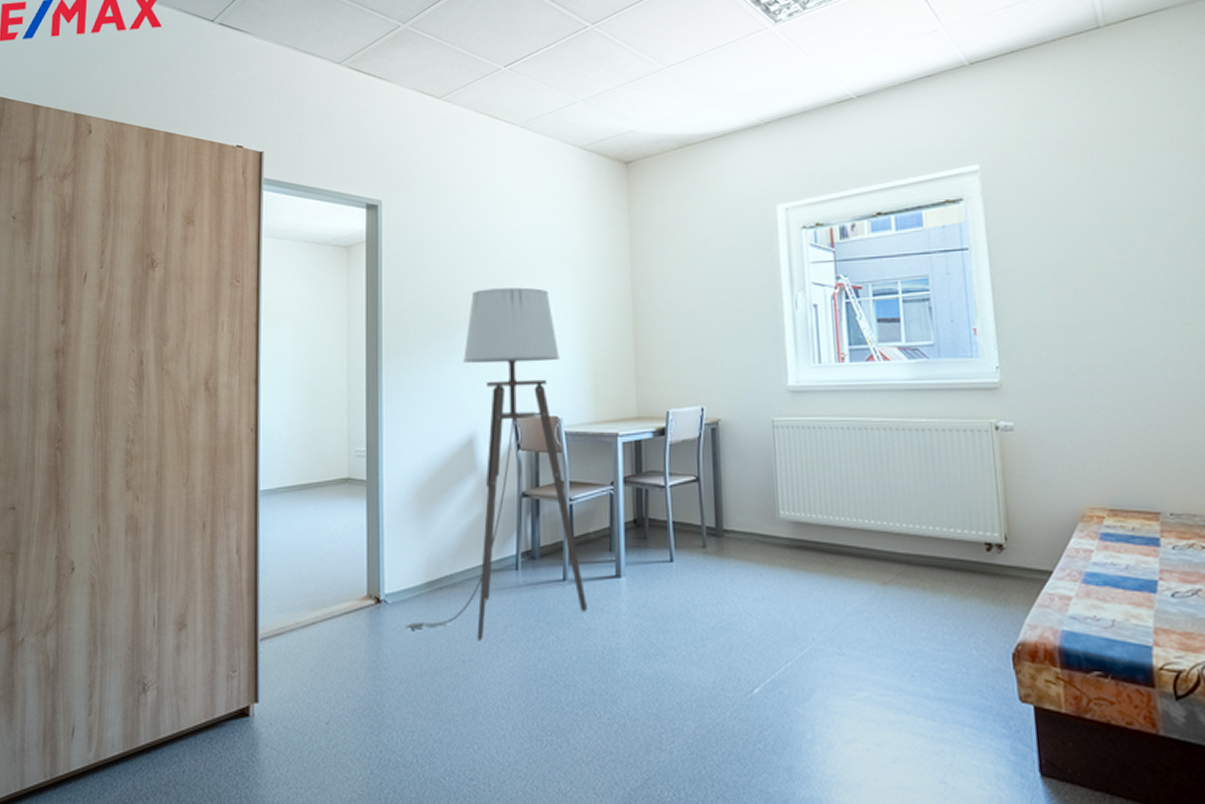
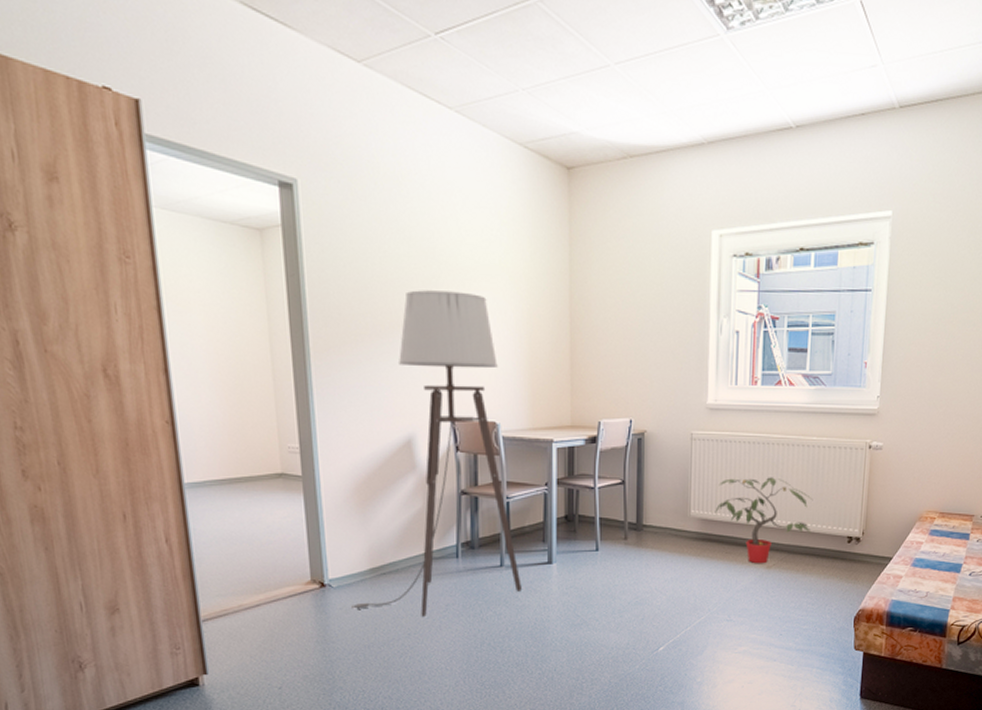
potted plant: none [809,469,934,579] -> present [715,477,813,564]

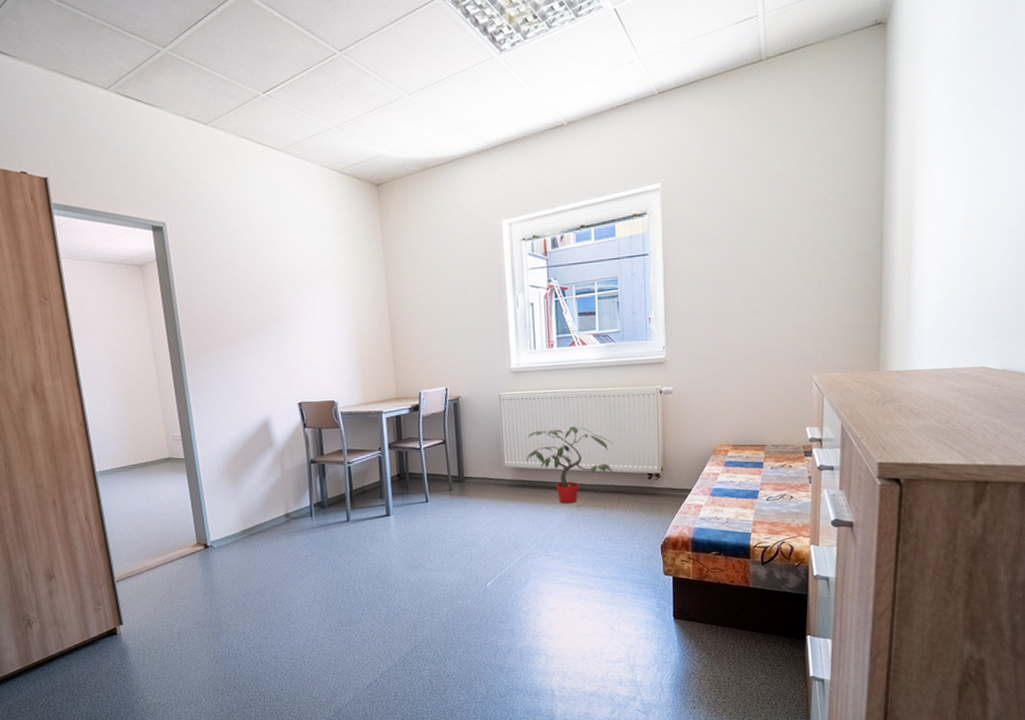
floor lamp: present [351,290,522,618] -> none [230,296,366,569]

